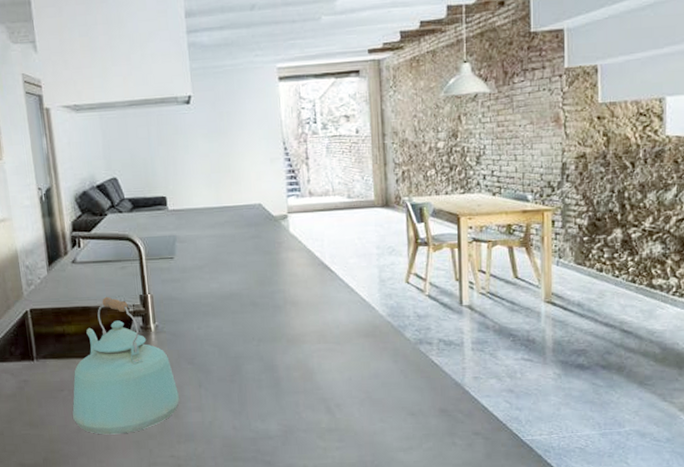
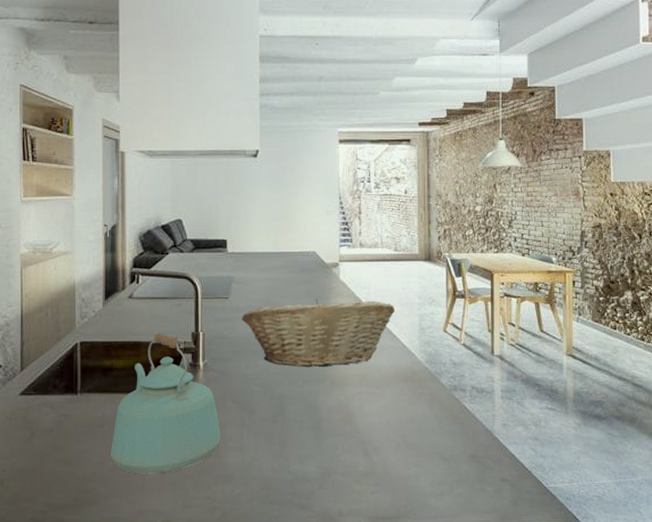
fruit basket: none [189,253,351,326] -> present [241,299,395,368]

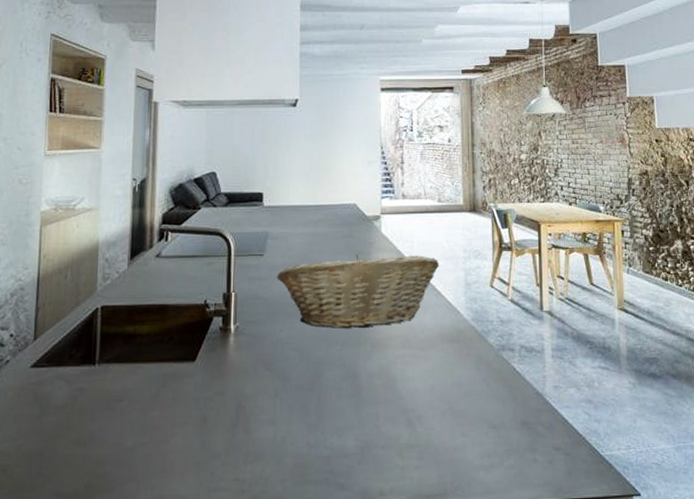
kettle: present [111,332,222,474] -> none [129,294,253,454]

